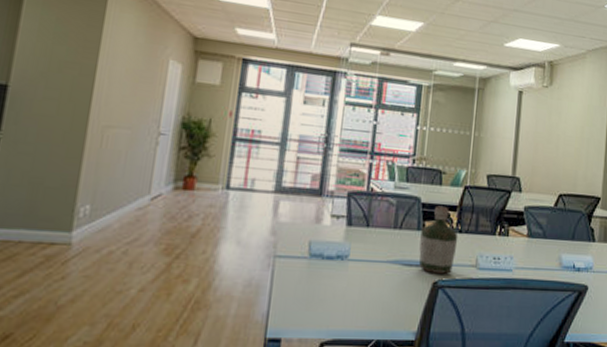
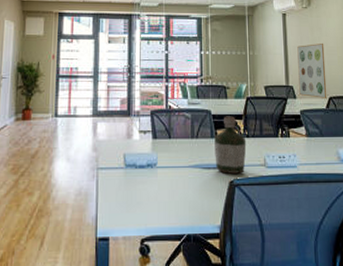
wall art: none [526,130,562,195] -> present [297,43,327,98]

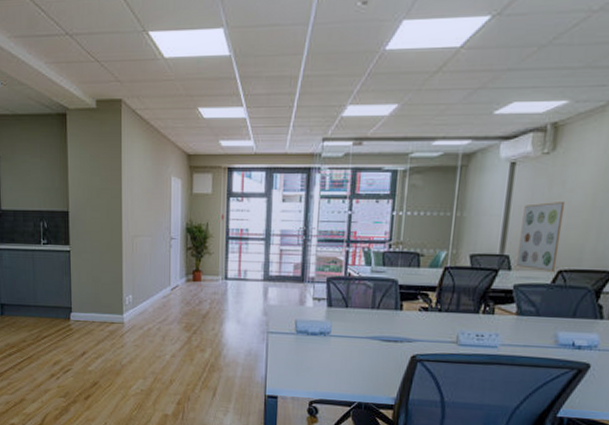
bottle: present [214,116,247,174] -> none [397,287,438,349]

